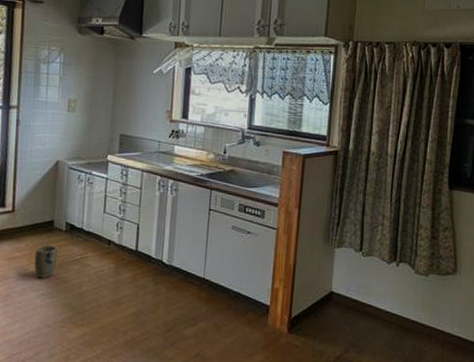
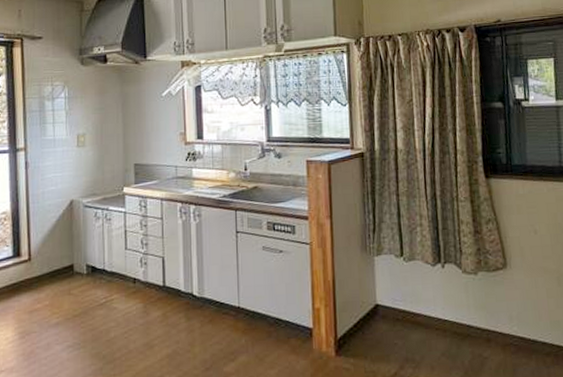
plant pot: present [34,245,58,279] -> none [56,292,81,330]

